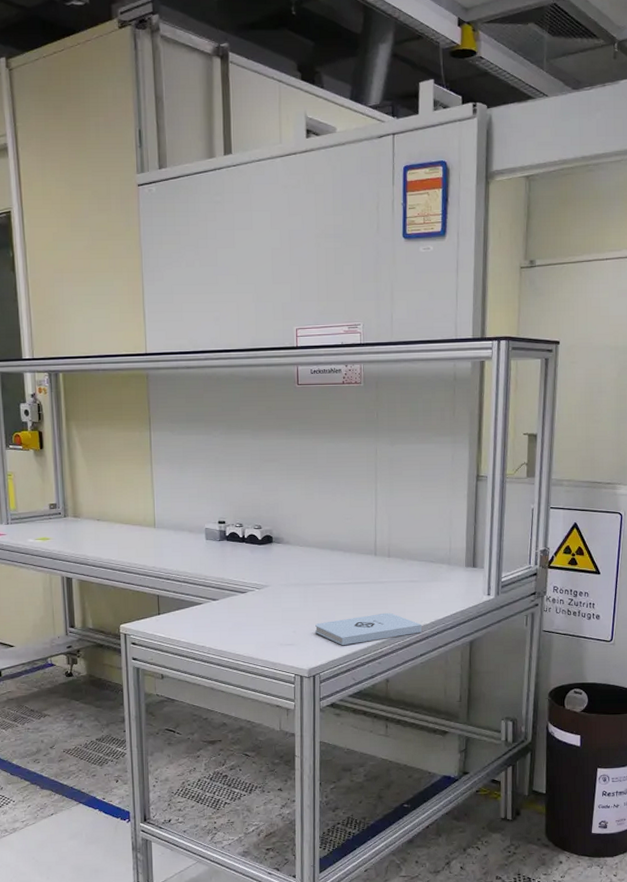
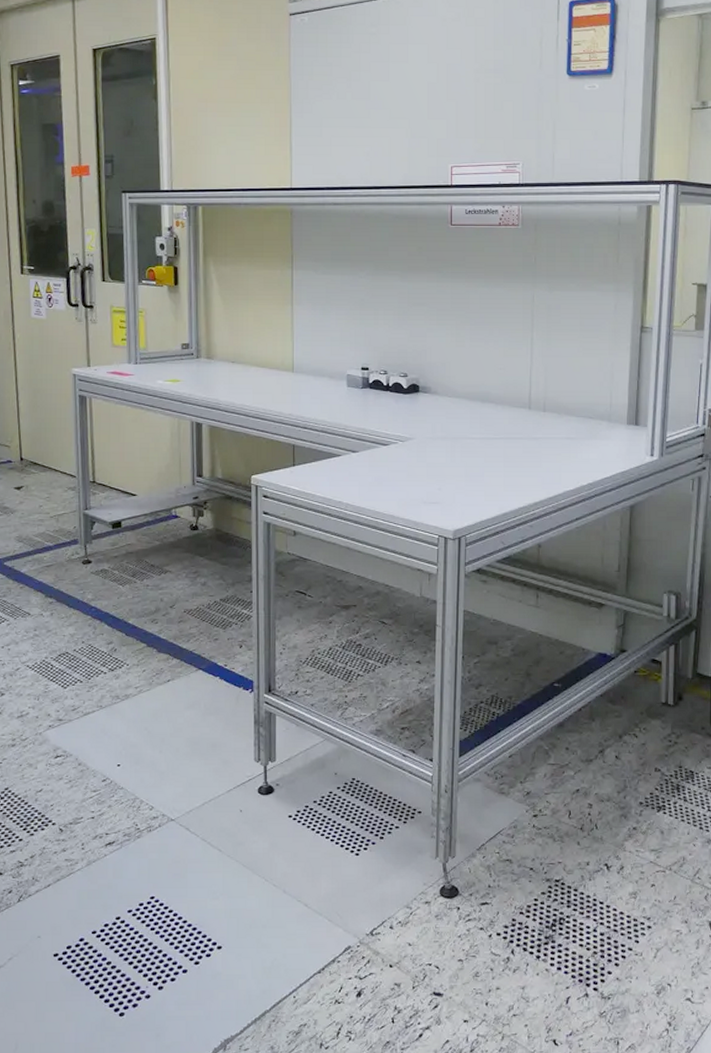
notepad: present [315,612,422,646] -> none [462,471,578,506]

